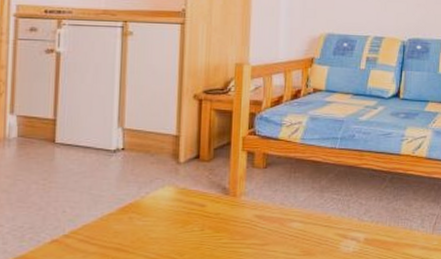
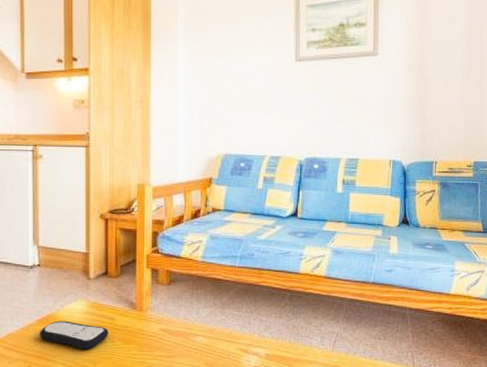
remote control: none [119,209,198,240] -> present [39,320,109,349]

